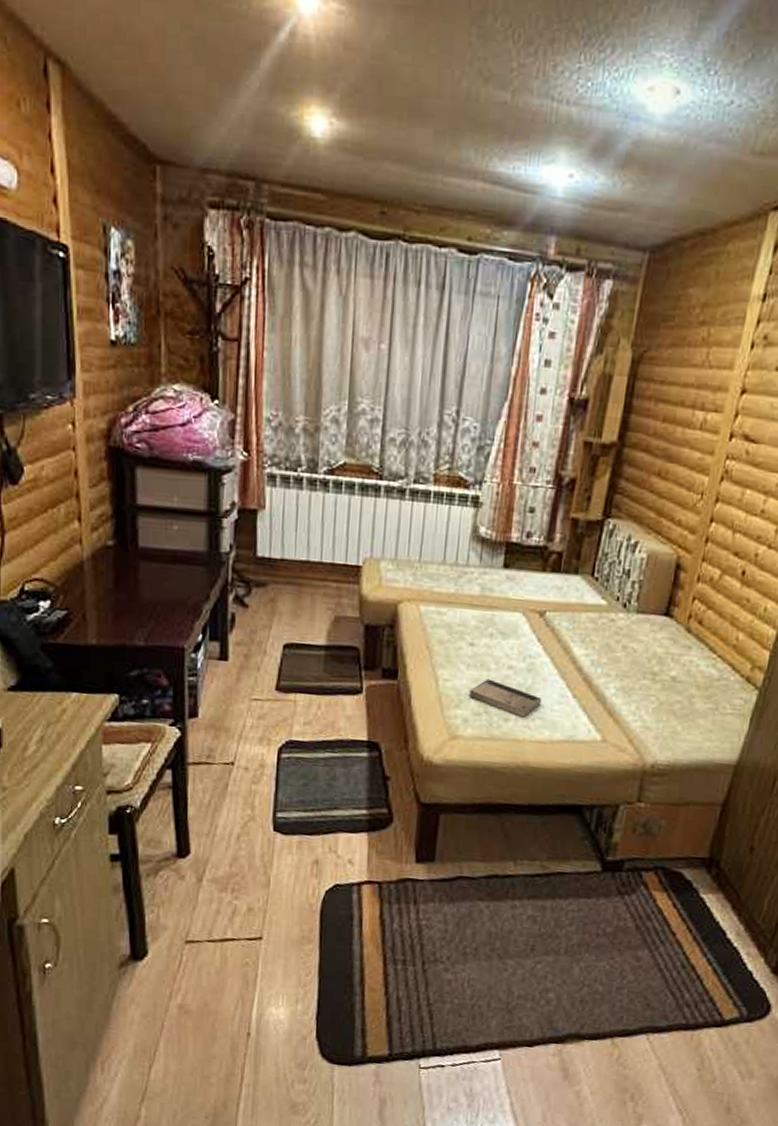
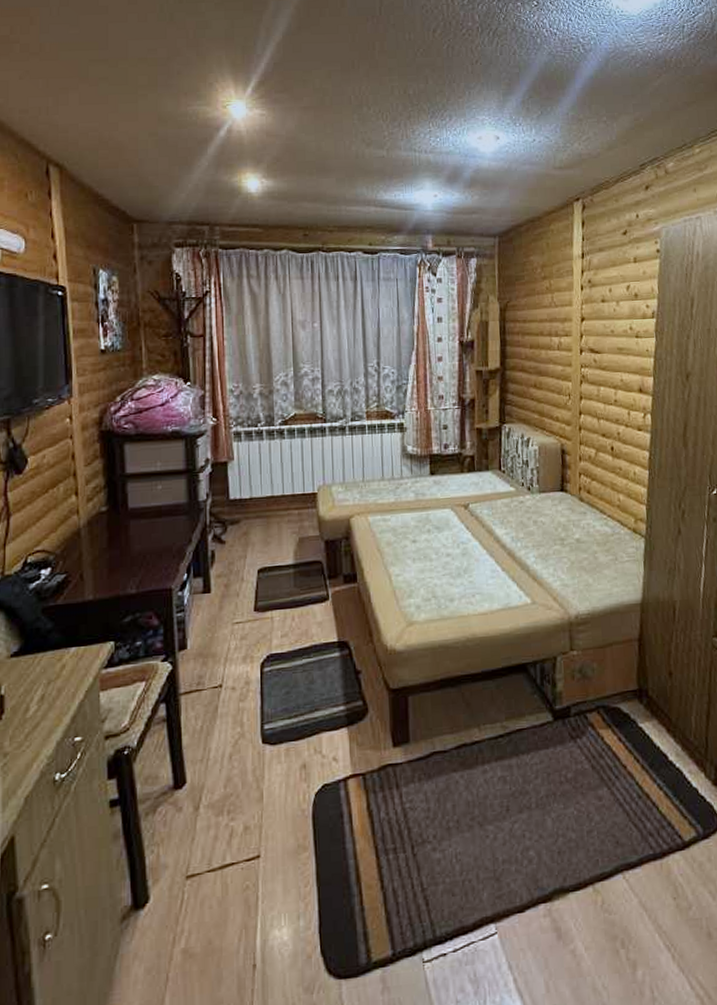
book: present [469,678,542,718] -> none [418,567,478,596]

